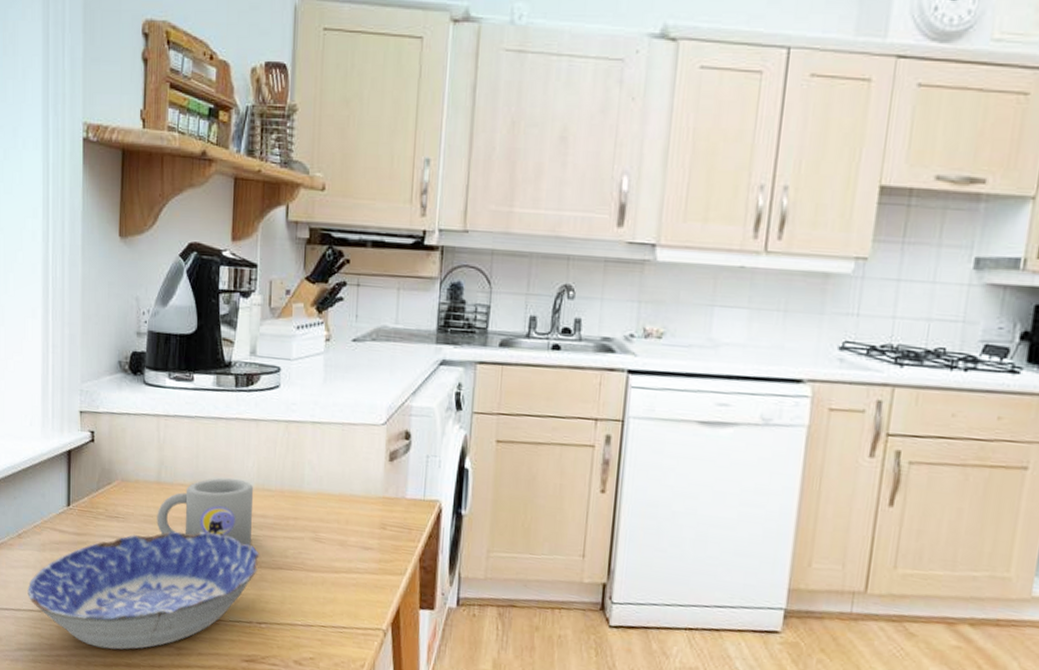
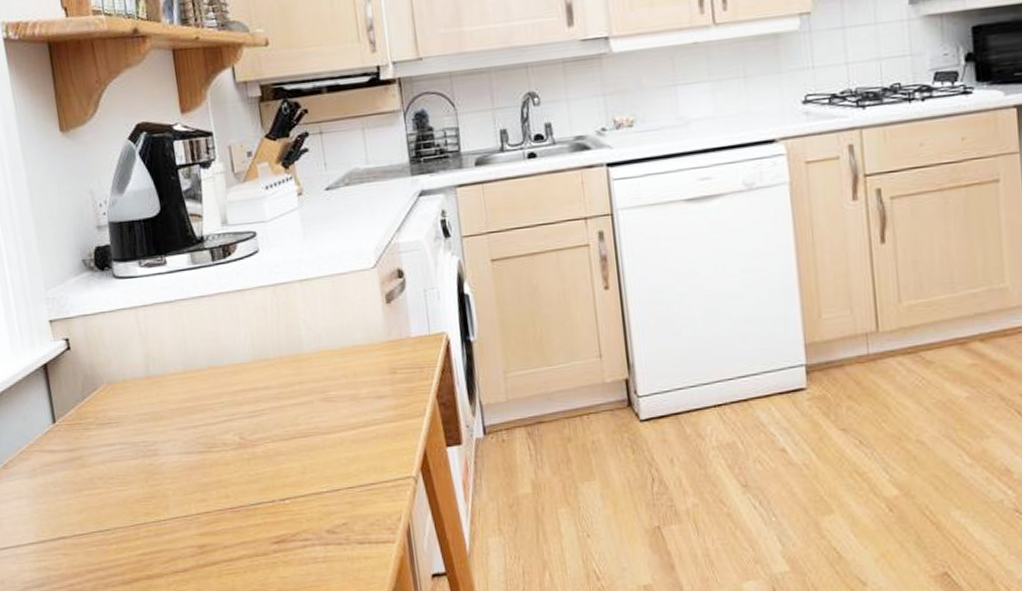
bowl: present [27,531,261,650] -> none [24,416,271,566]
mug: present [157,478,254,546] -> none [152,355,260,430]

